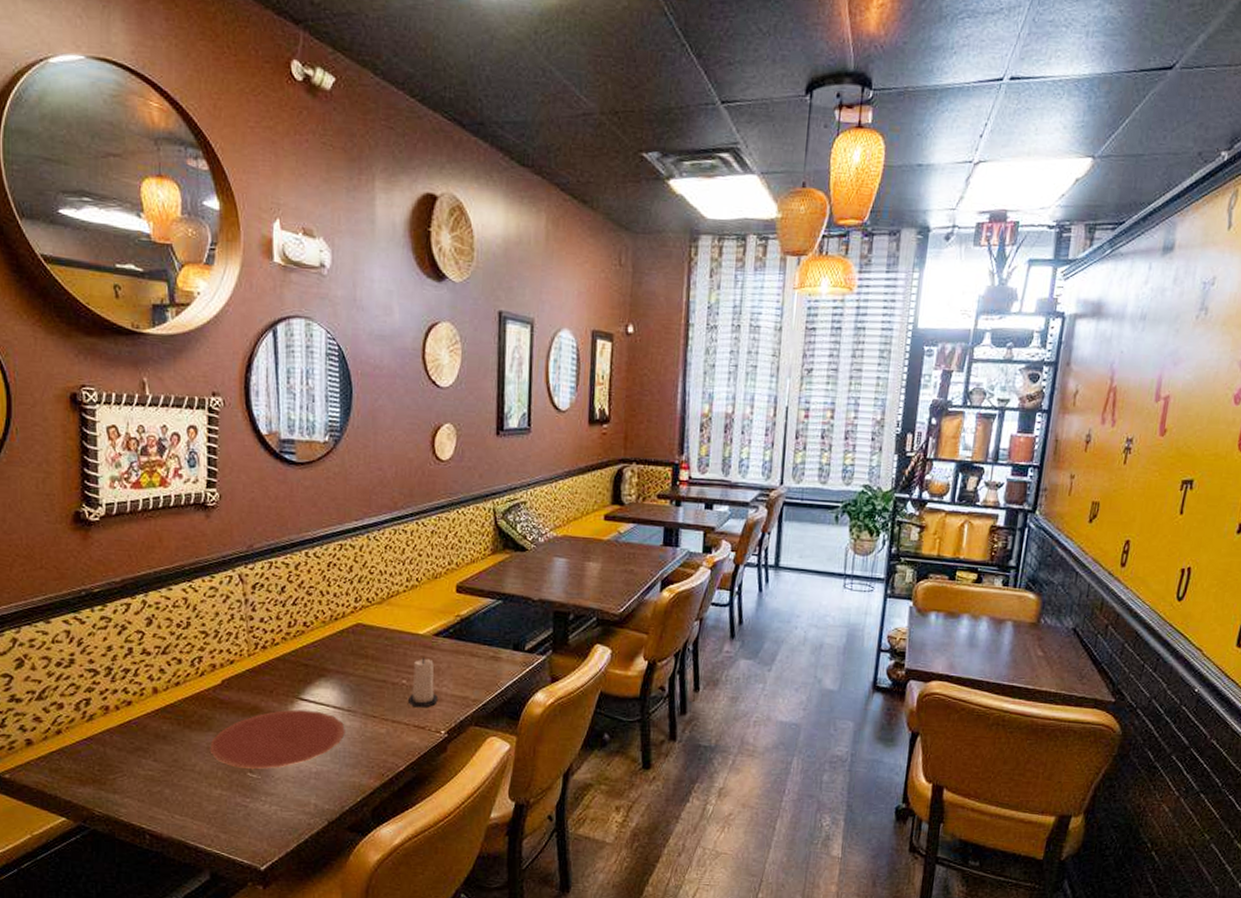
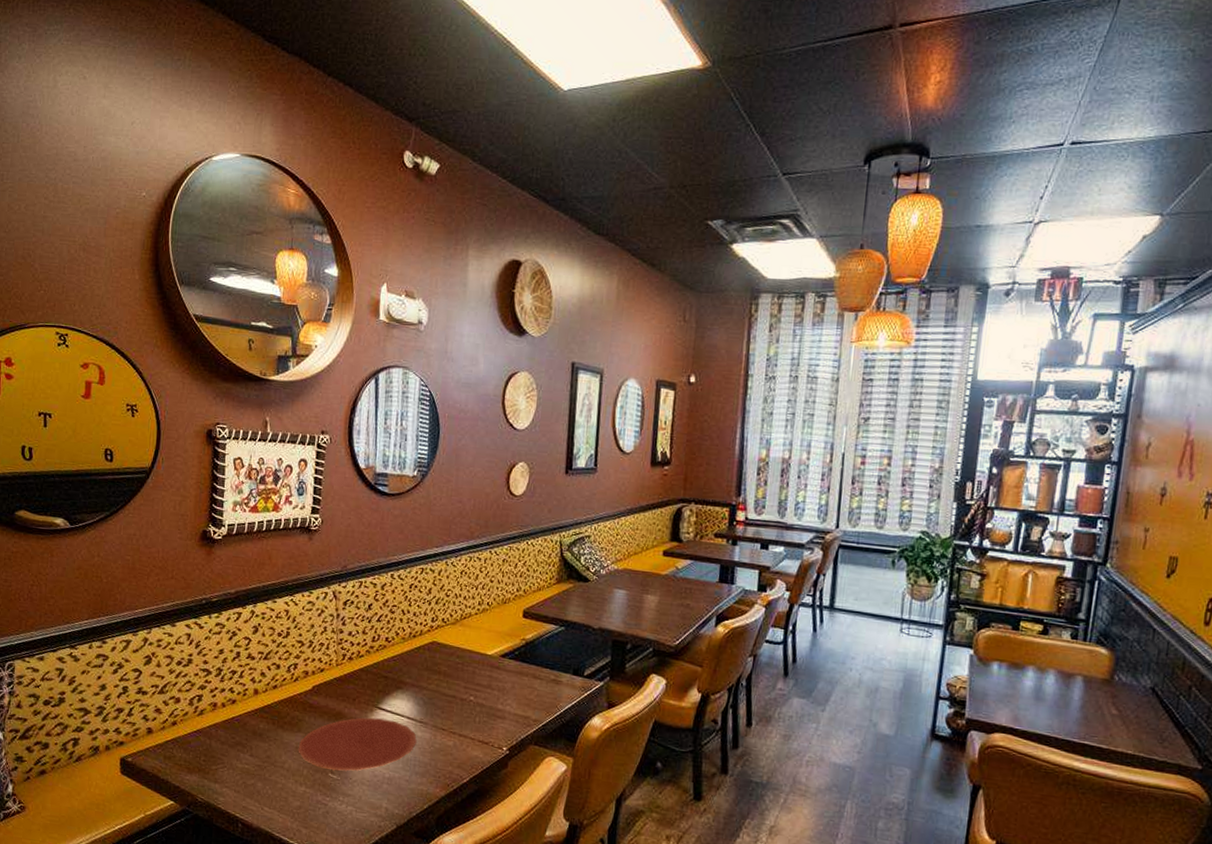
candle: present [408,657,438,708] -> none [475,676,502,725]

